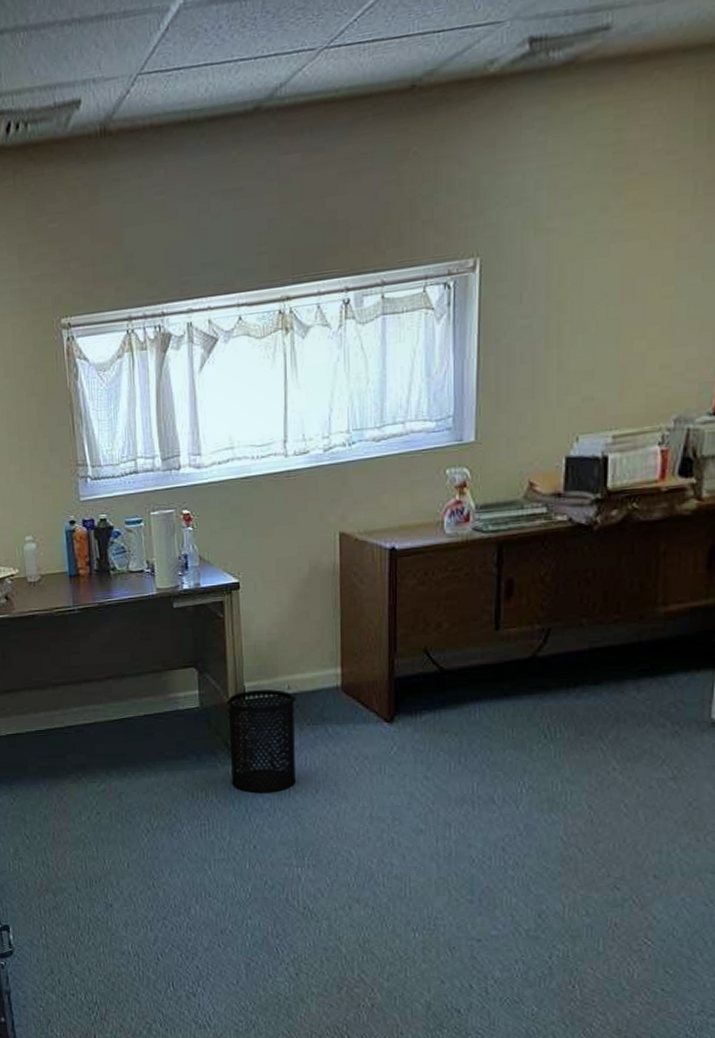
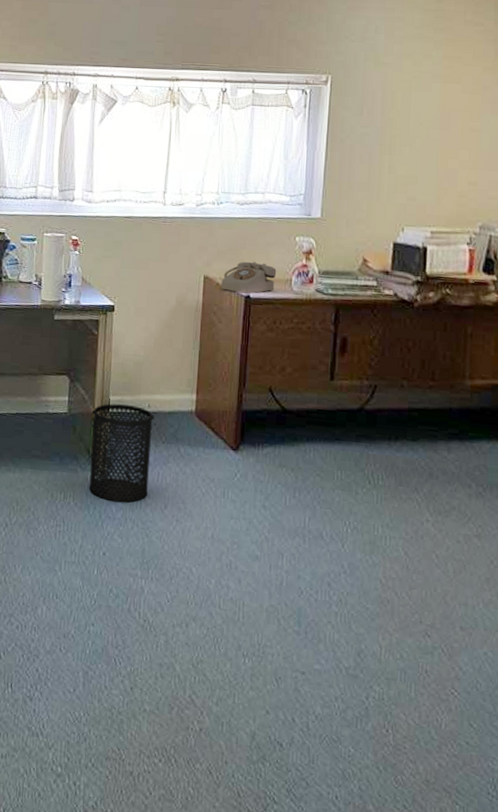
telephone: none [360,507,425,547] -> present [221,261,277,295]

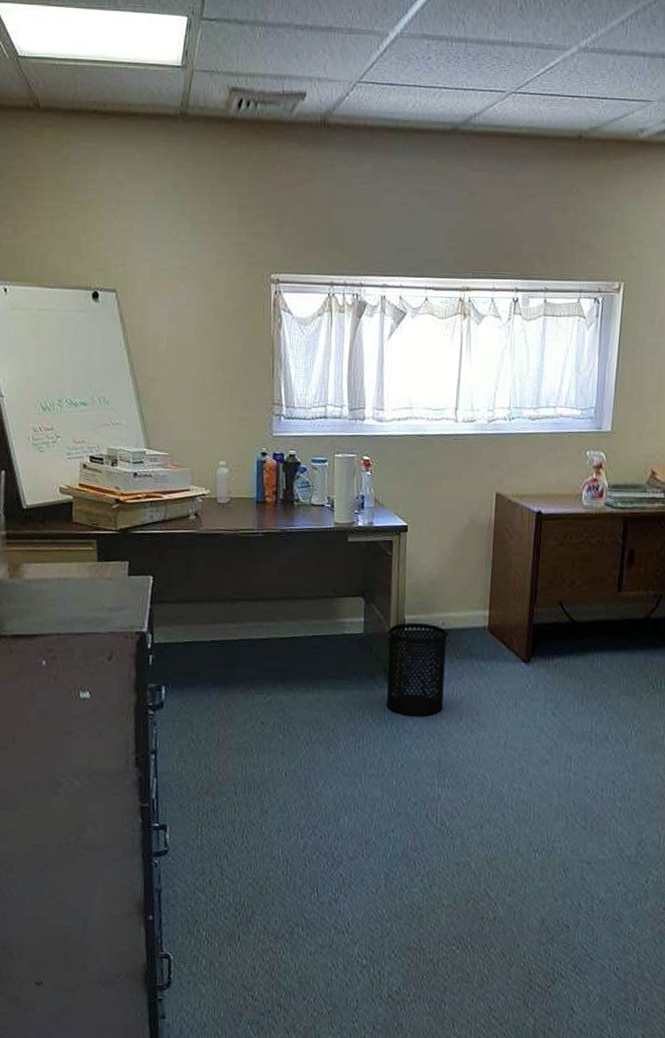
telephone: present [221,261,277,295] -> none [513,477,568,511]

